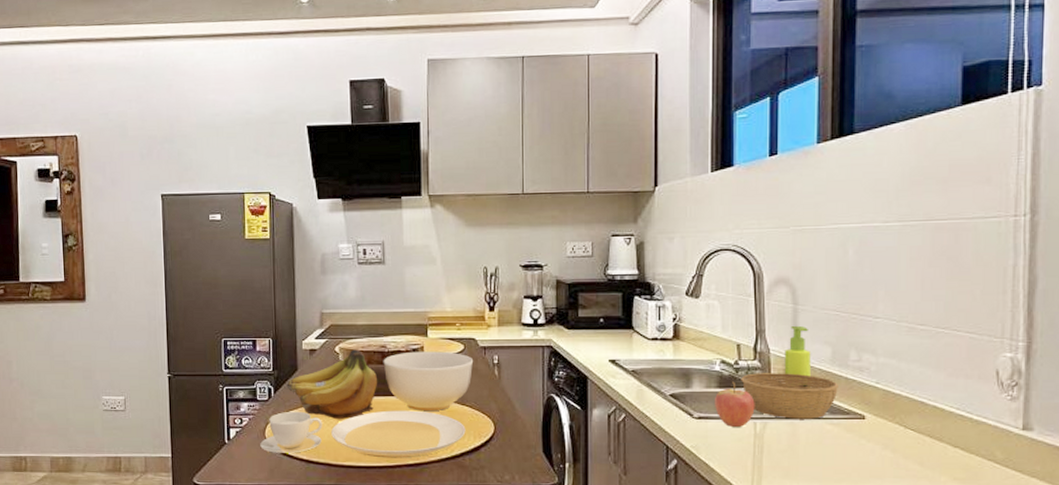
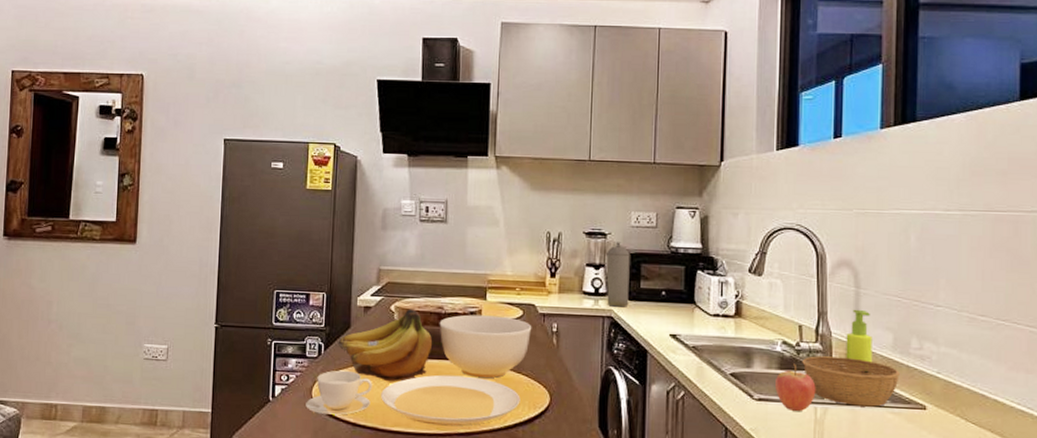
canister: none [544,273,567,336] -> present [606,242,630,307]

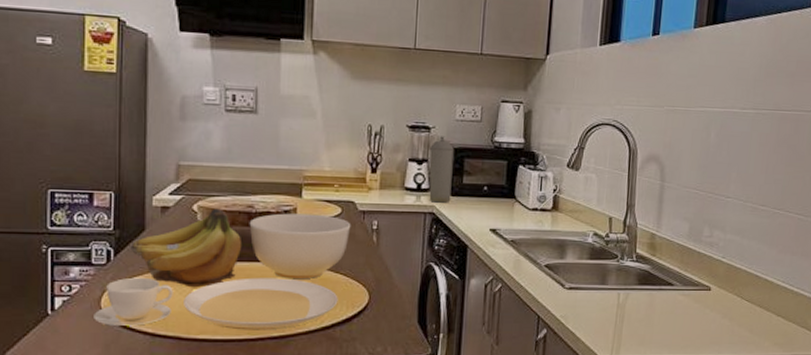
fruit: present [774,363,816,412] -> none [584,253,621,298]
basket: present [802,356,900,407] -> none [610,246,692,290]
soap dispenser: present [846,309,872,371] -> none [648,201,672,258]

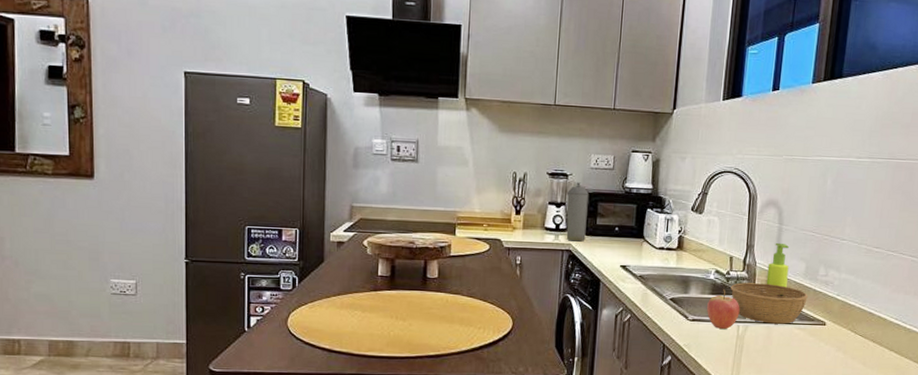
teacup: present [94,277,173,326] -> none [282,301,347,343]
fruit: present [129,208,242,288] -> none [311,244,405,312]
plate: present [184,277,338,330] -> none [355,304,486,350]
bowl: present [249,213,351,280] -> none [410,249,498,307]
fruit: none [584,253,621,298] -> present [706,289,740,330]
basket: none [610,246,692,290] -> present [730,282,808,324]
soap dispenser: none [648,201,672,258] -> present [766,242,789,295]

